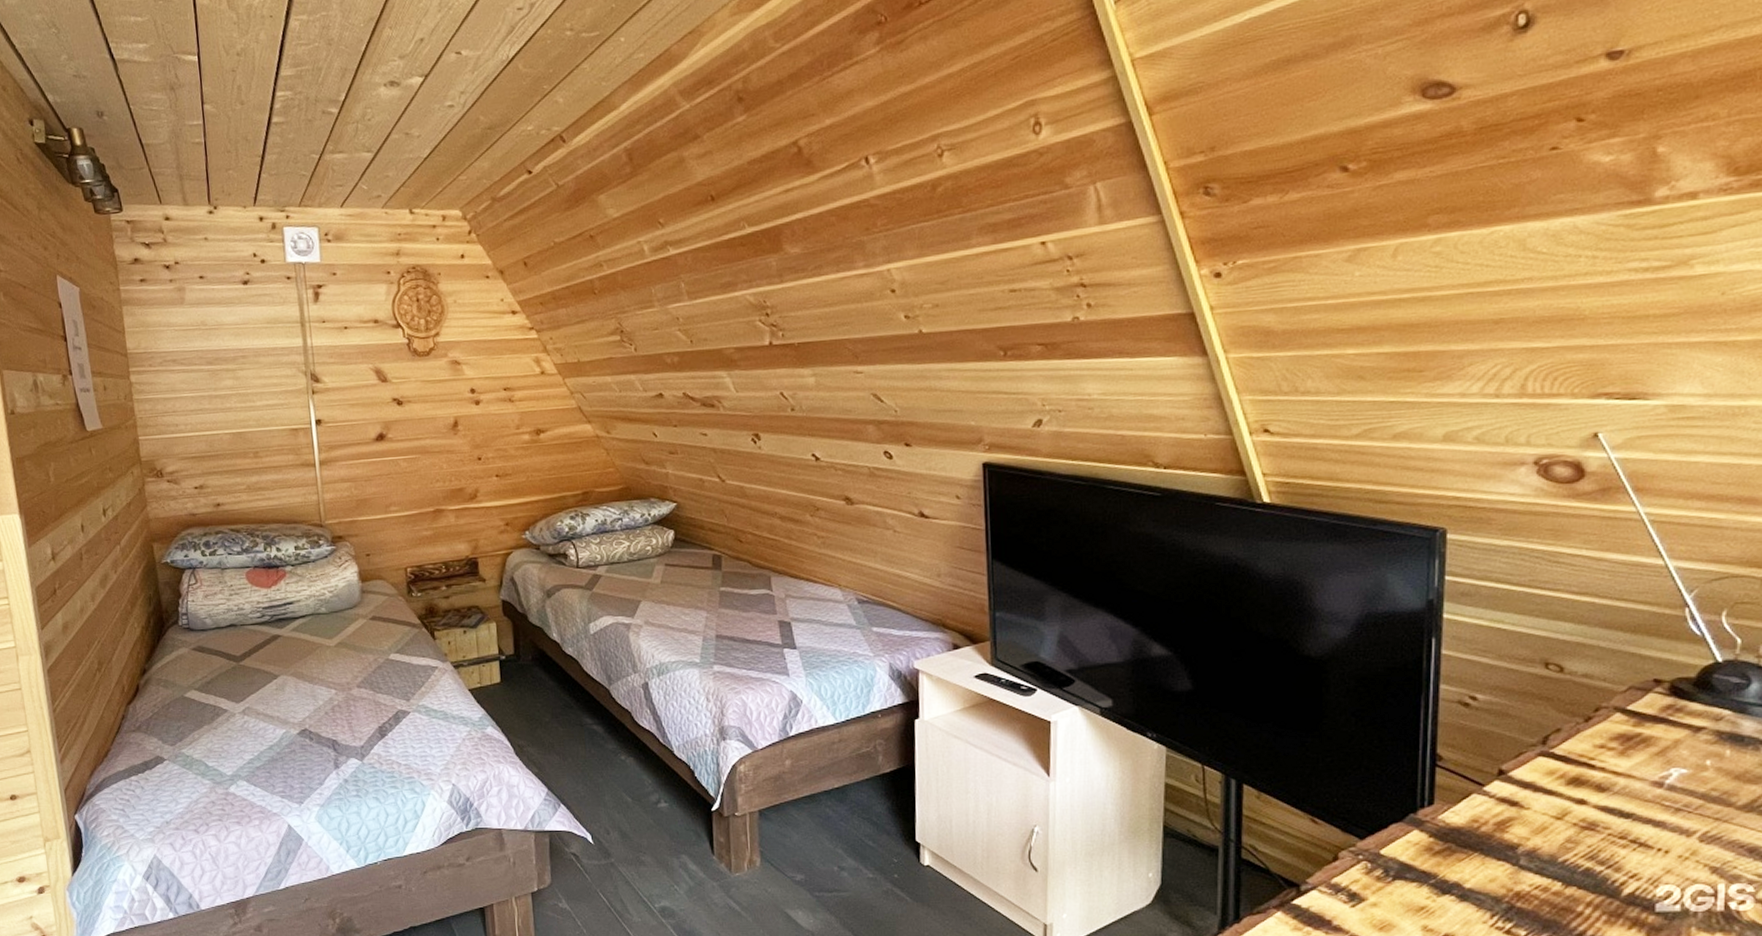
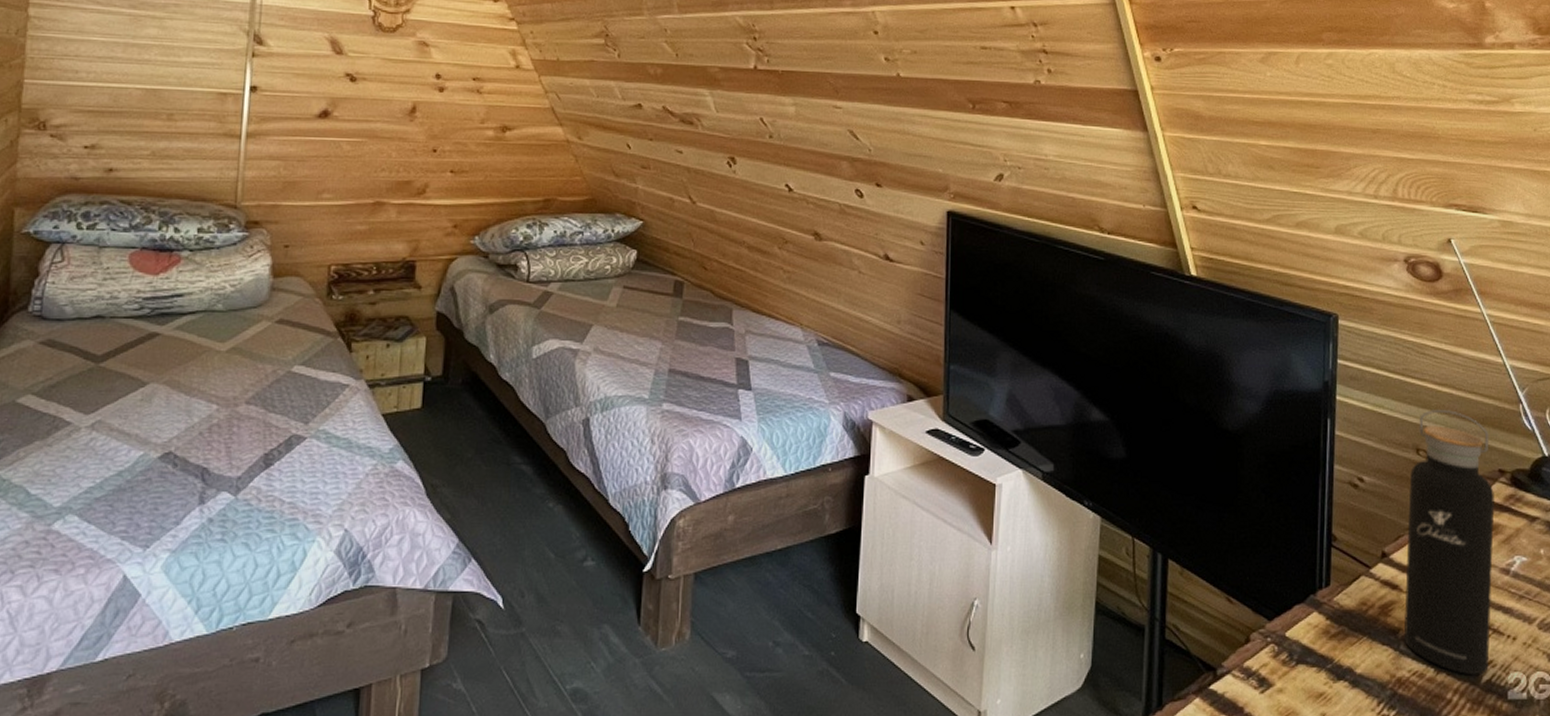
water bottle: none [1524,620,1647,889] -> present [1403,410,1495,675]

